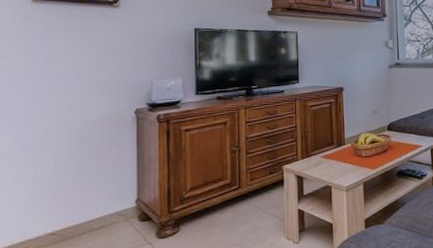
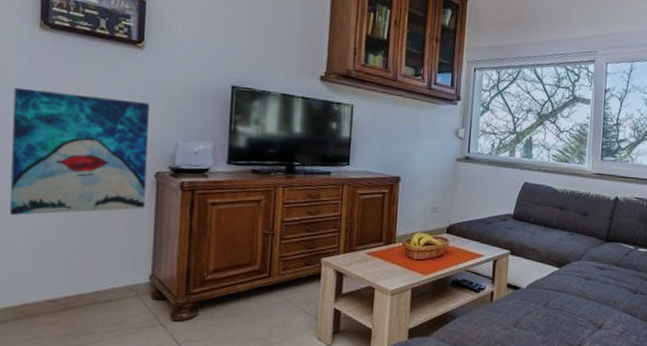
wall art: none [11,51,128,162] -> present [9,87,149,215]

